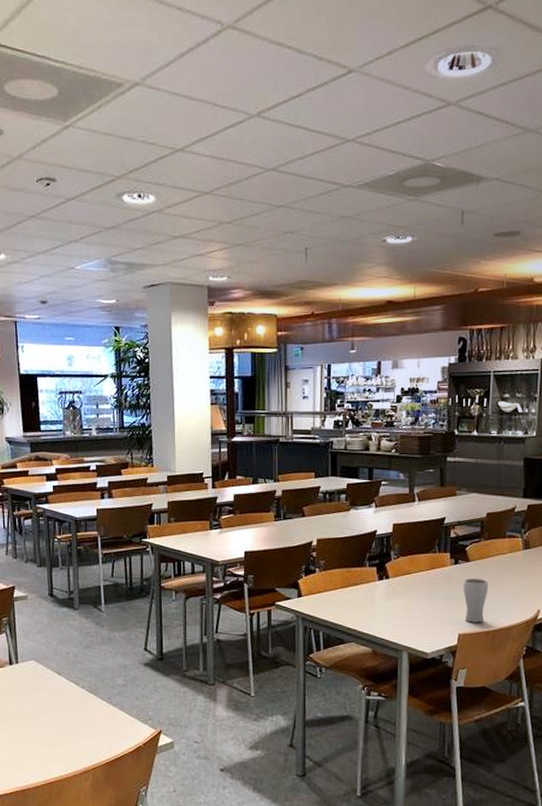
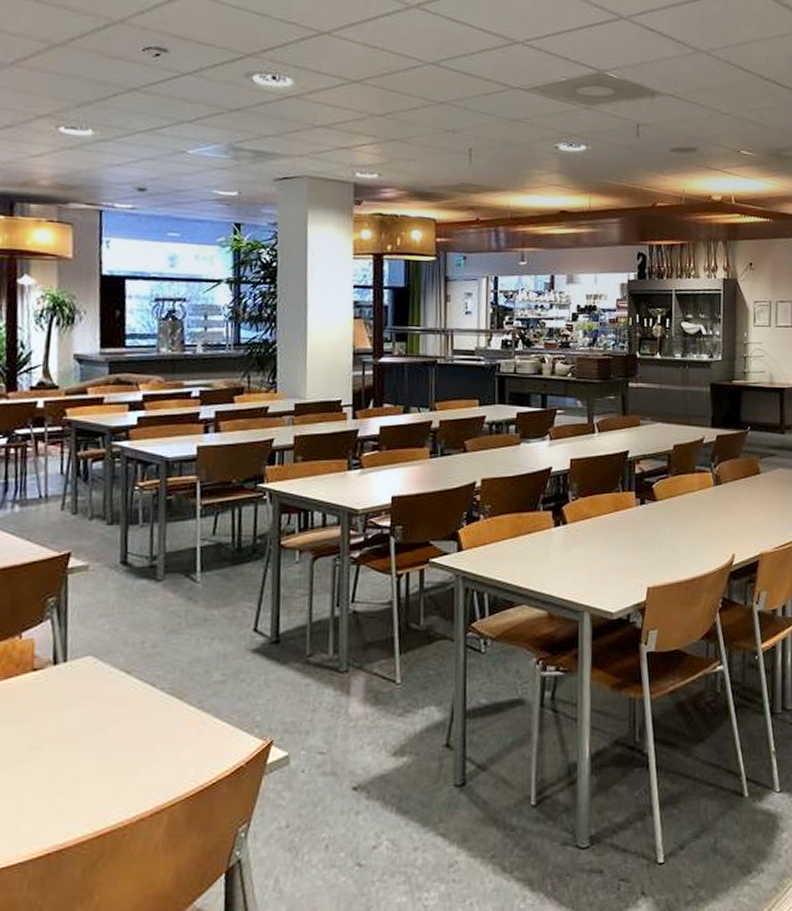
drinking glass: present [462,578,489,623] -> none [650,520,679,573]

